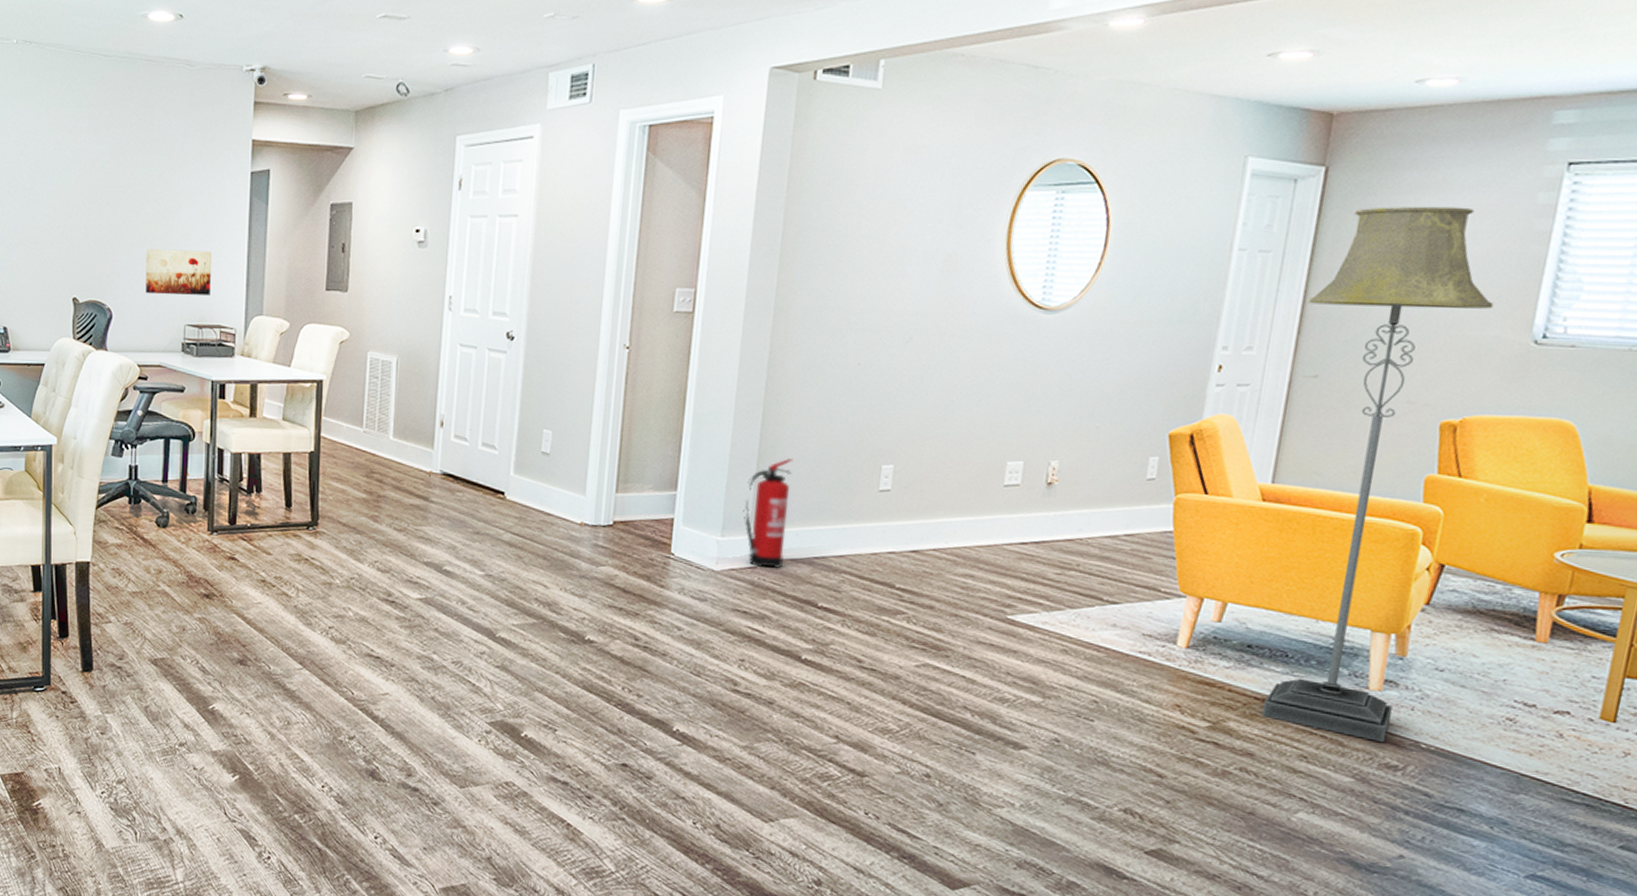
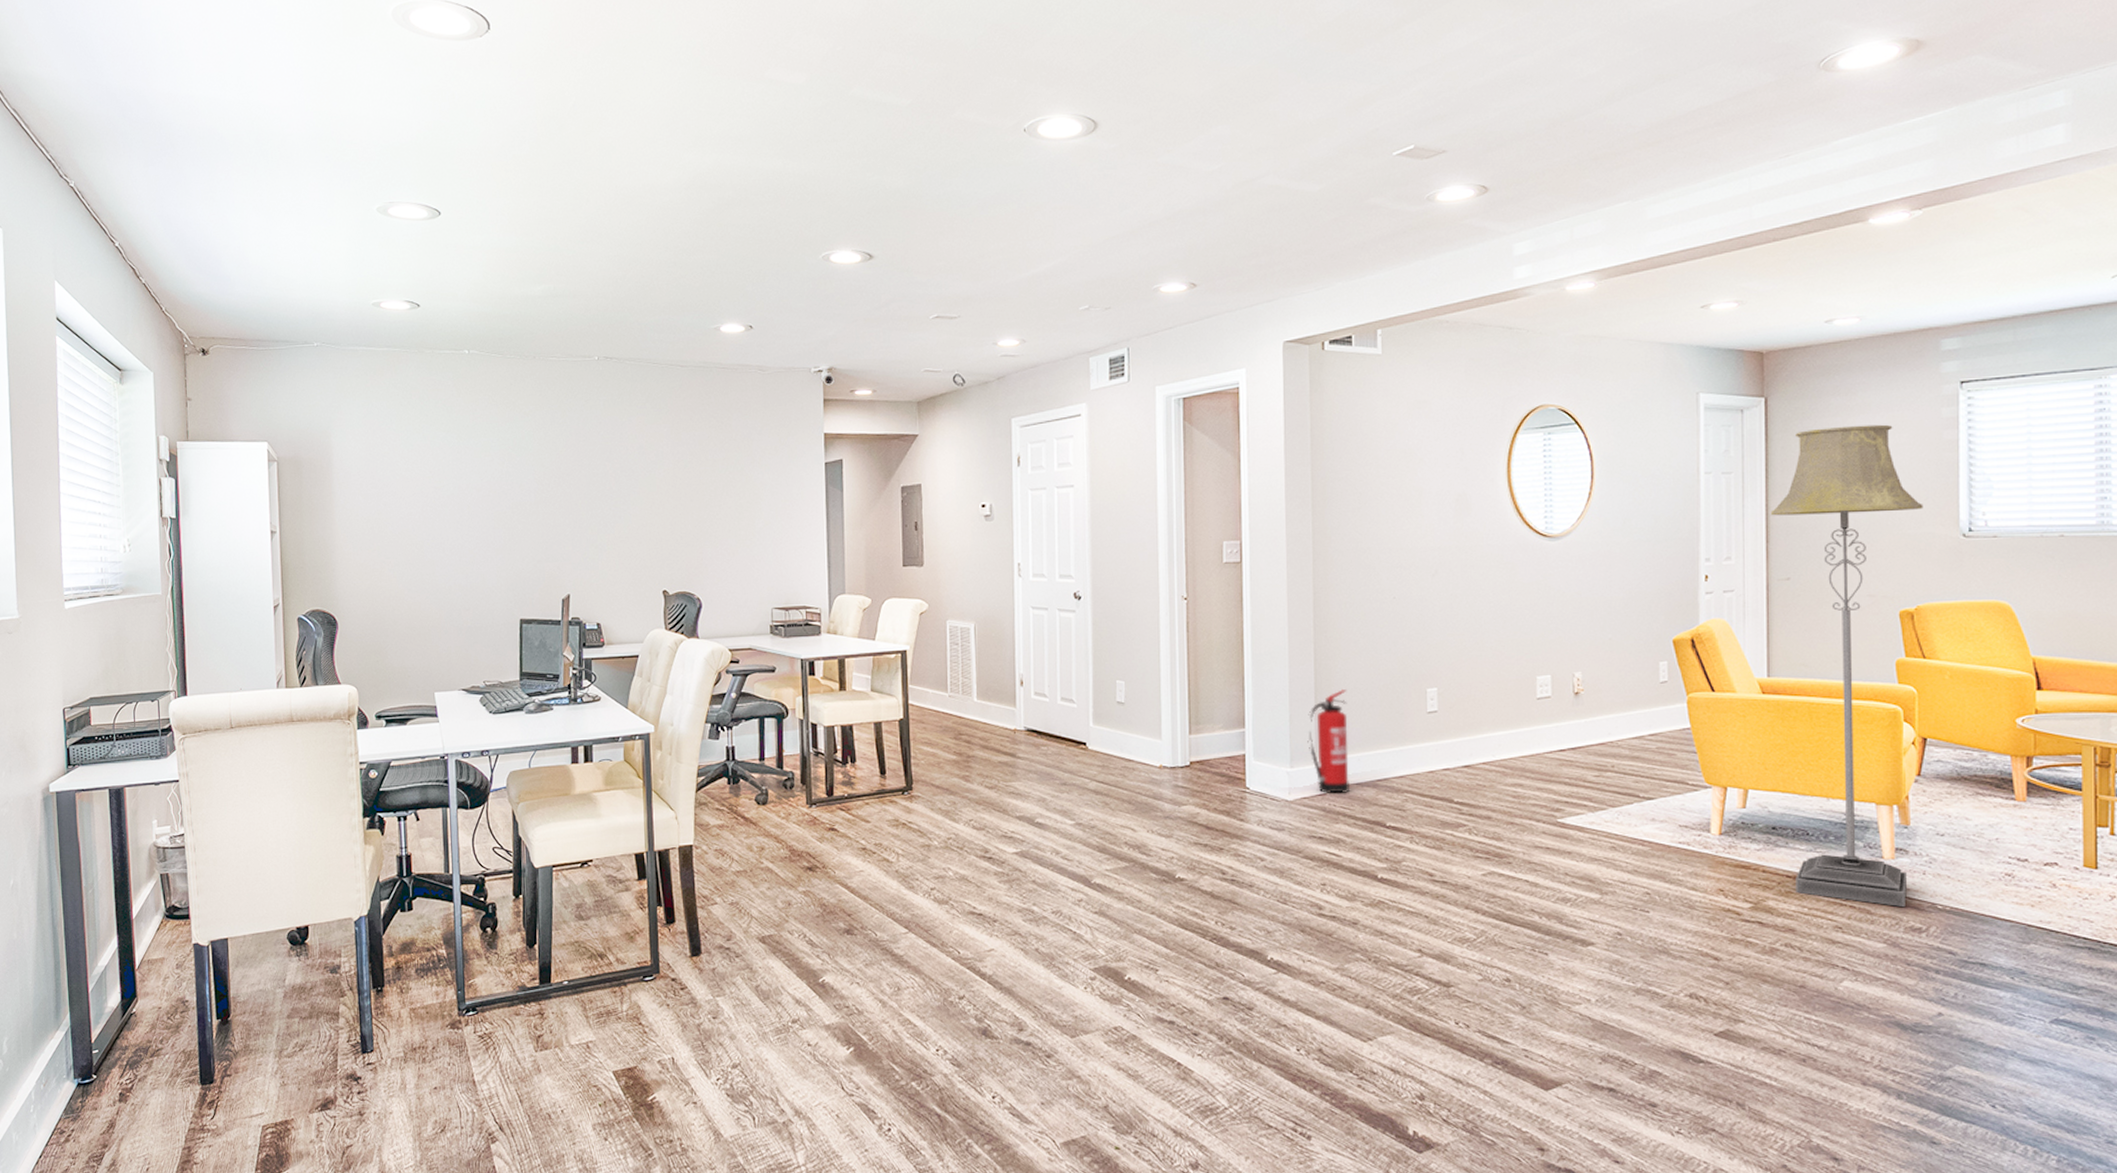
wall art: present [146,249,211,295] -> none [731,538,794,582]

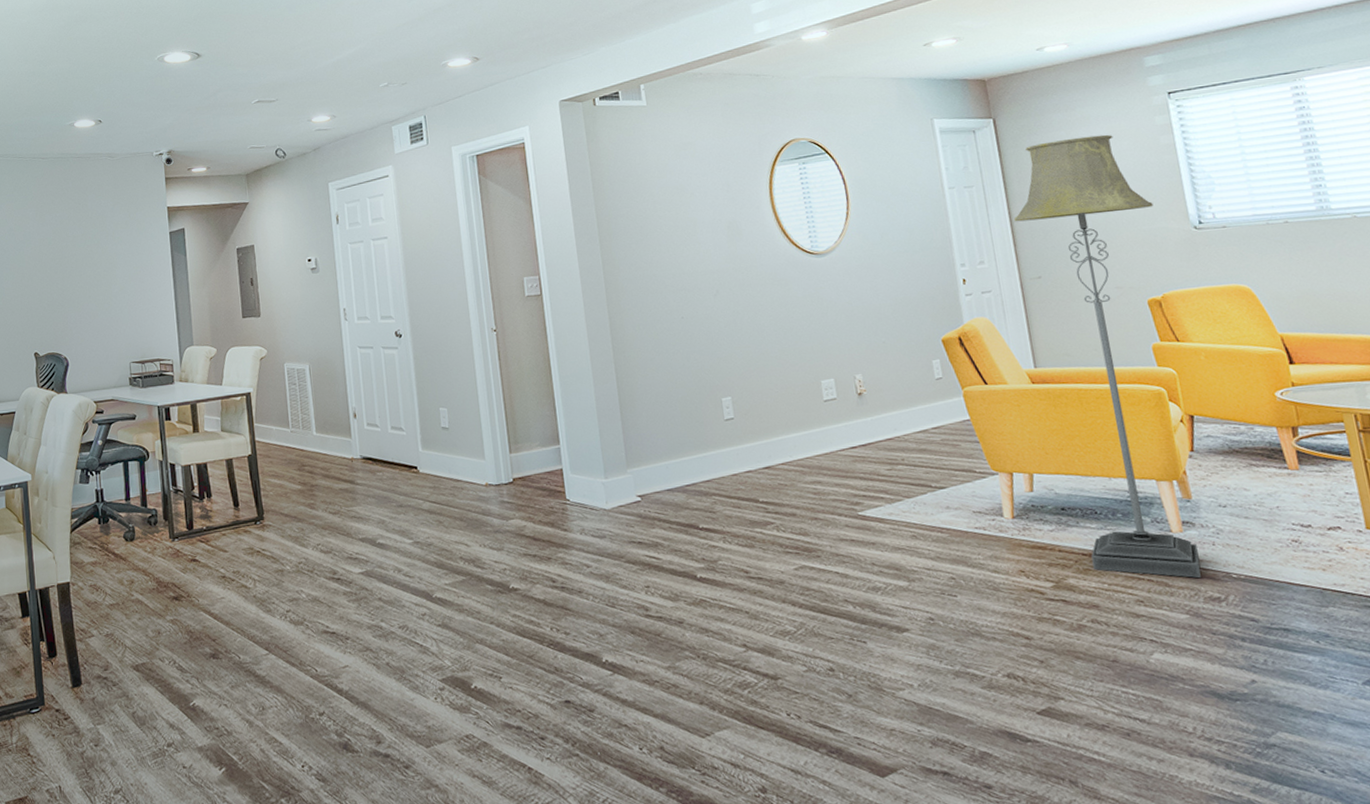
fire extinguisher: present [1307,689,1351,795] -> none [616,403,663,502]

